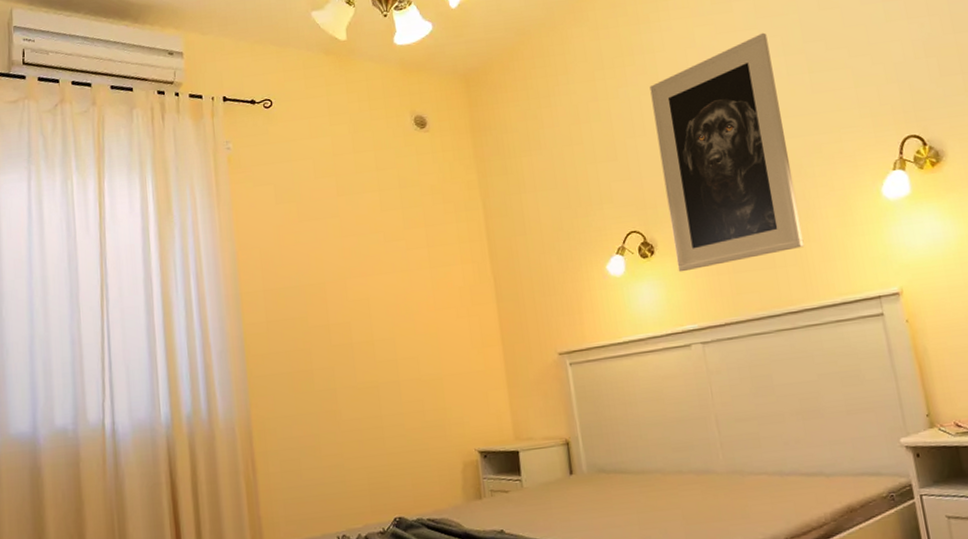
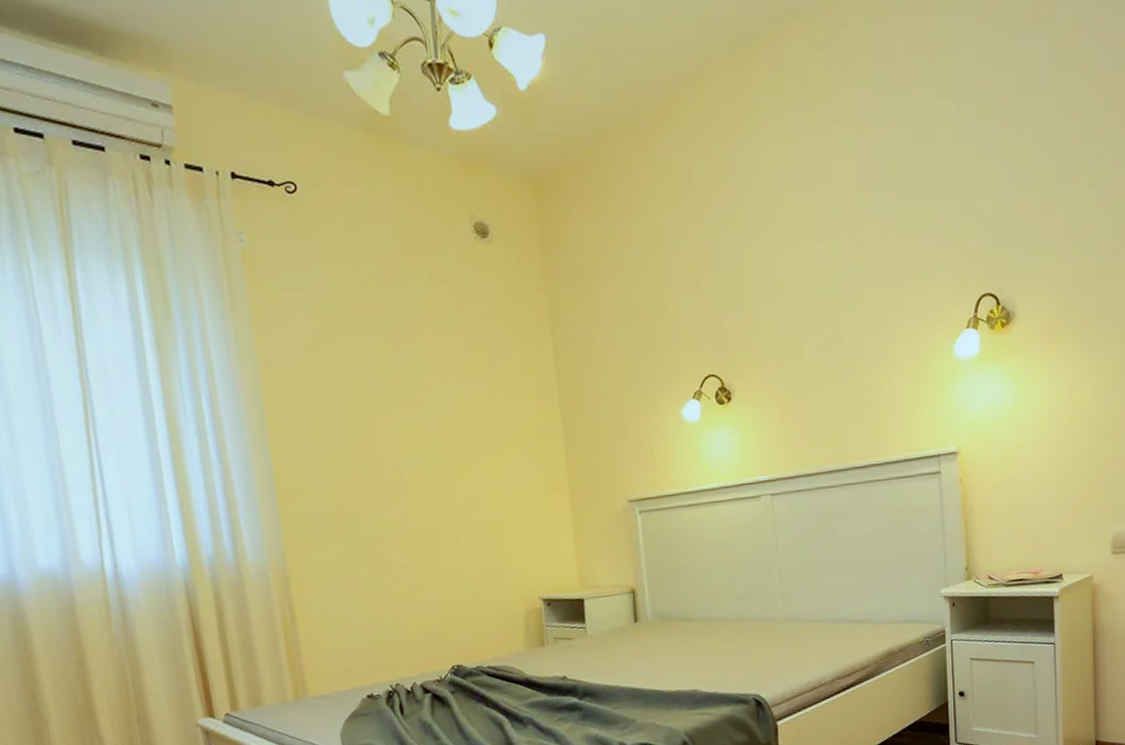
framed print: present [649,32,805,272] -> none [738,164,877,421]

